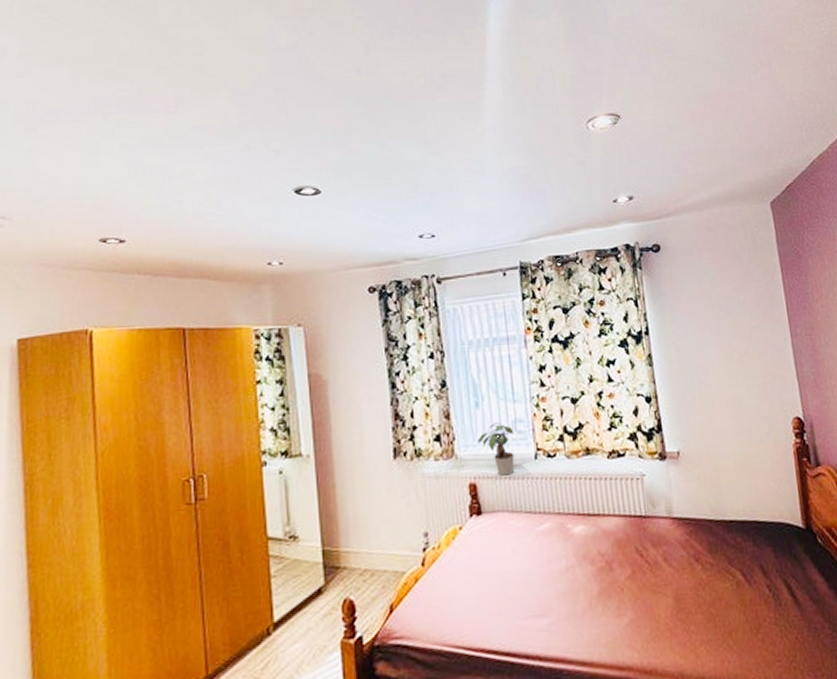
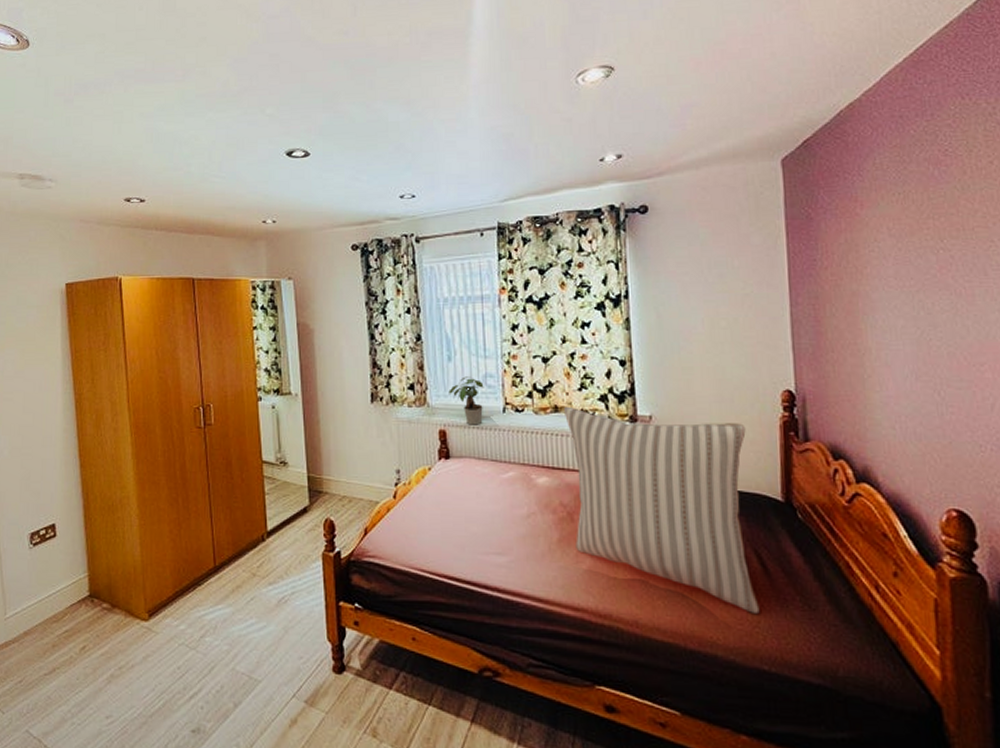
pillow: none [594,447,795,648] -> present [563,406,760,613]

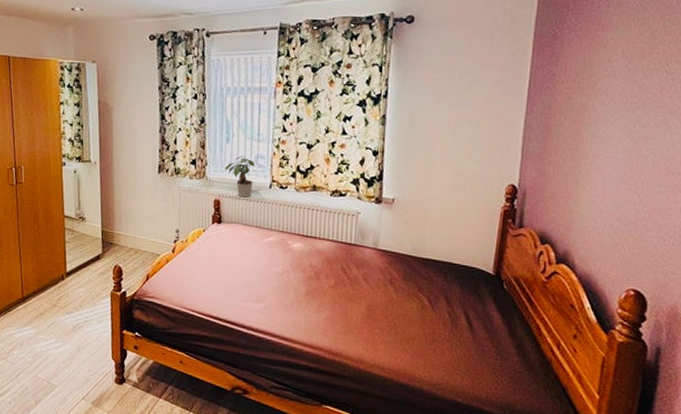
pillow: present [563,406,760,613] -> none [319,186,472,359]

